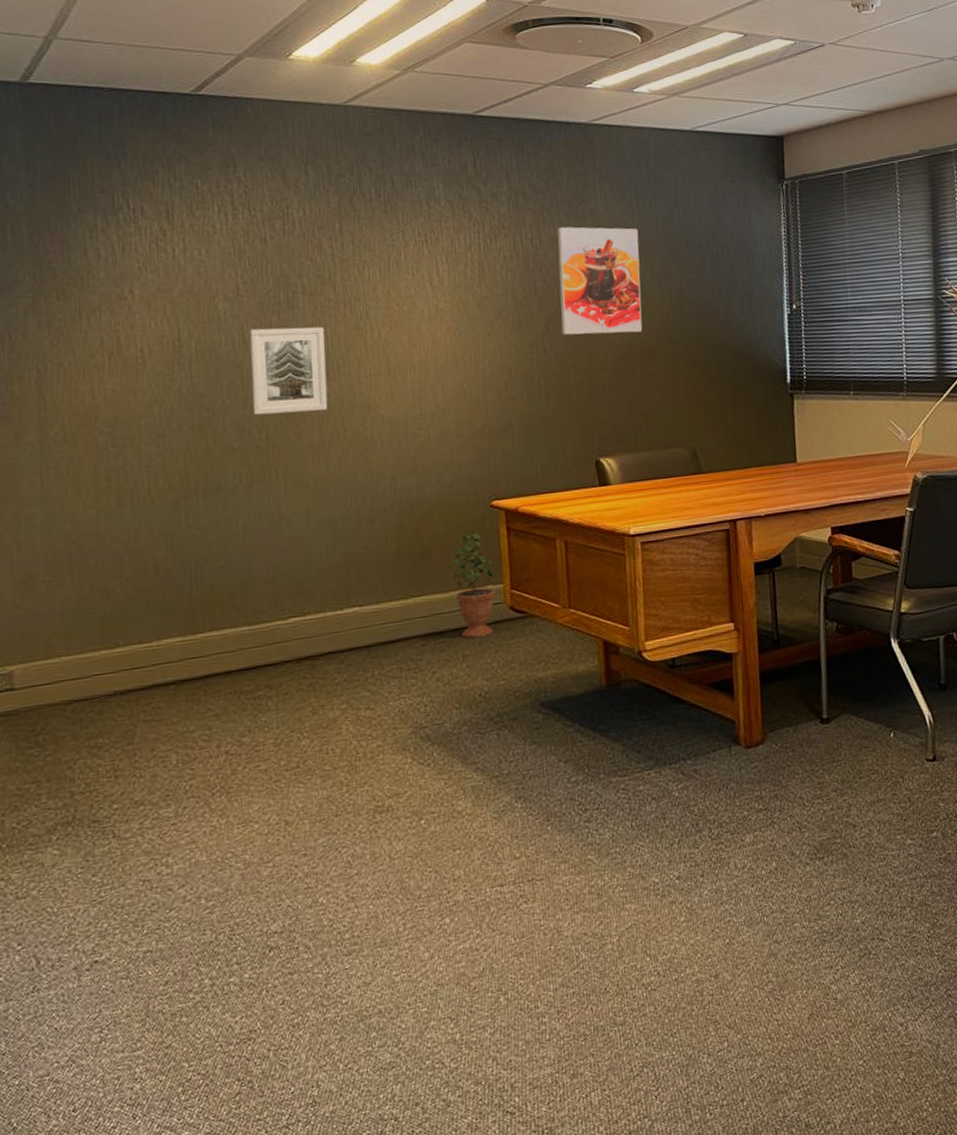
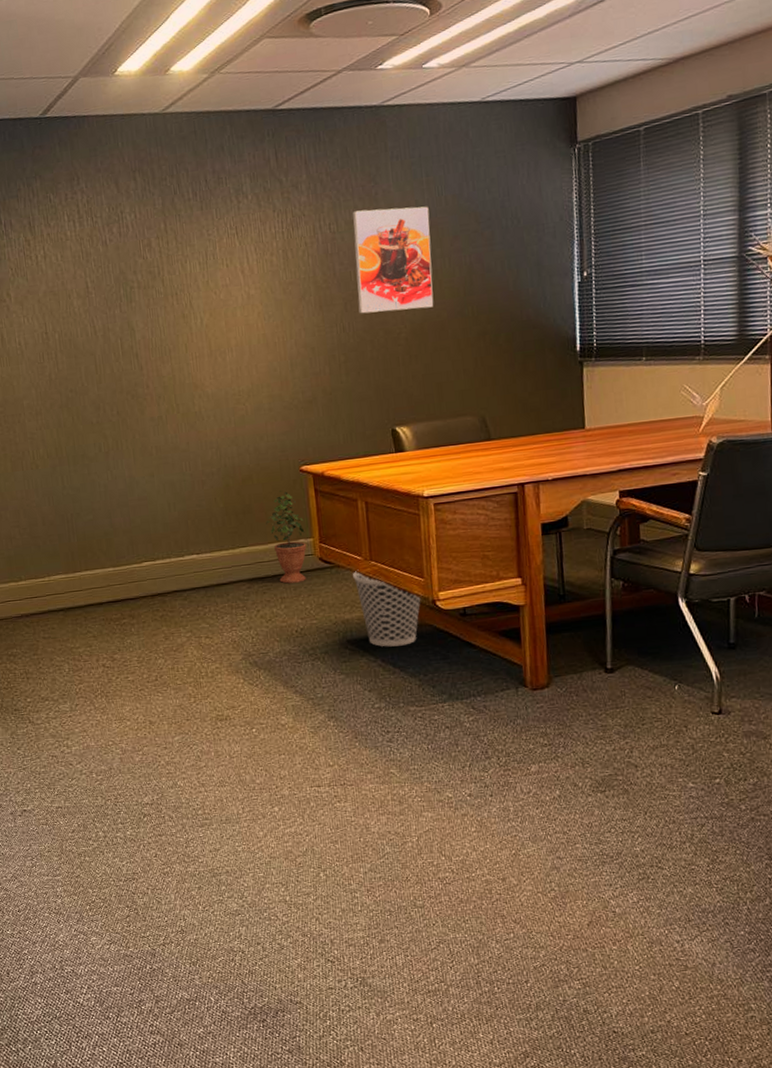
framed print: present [249,326,328,416] -> none [99,316,164,395]
wastebasket: none [549,619,627,709] -> present [353,569,422,647]

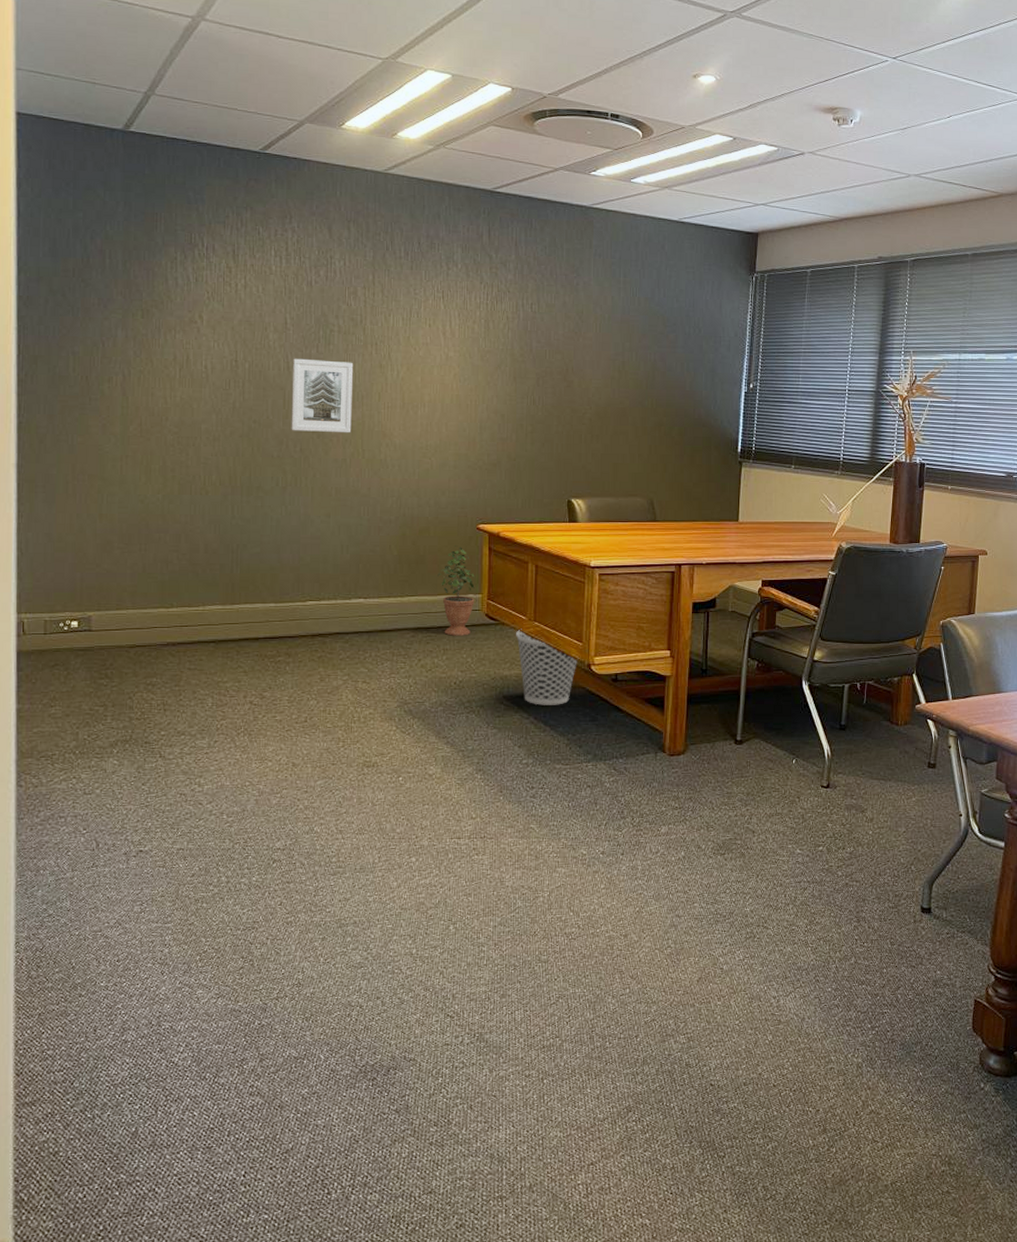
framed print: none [99,316,164,395] -> present [291,358,354,433]
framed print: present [353,206,434,314] -> none [550,296,623,394]

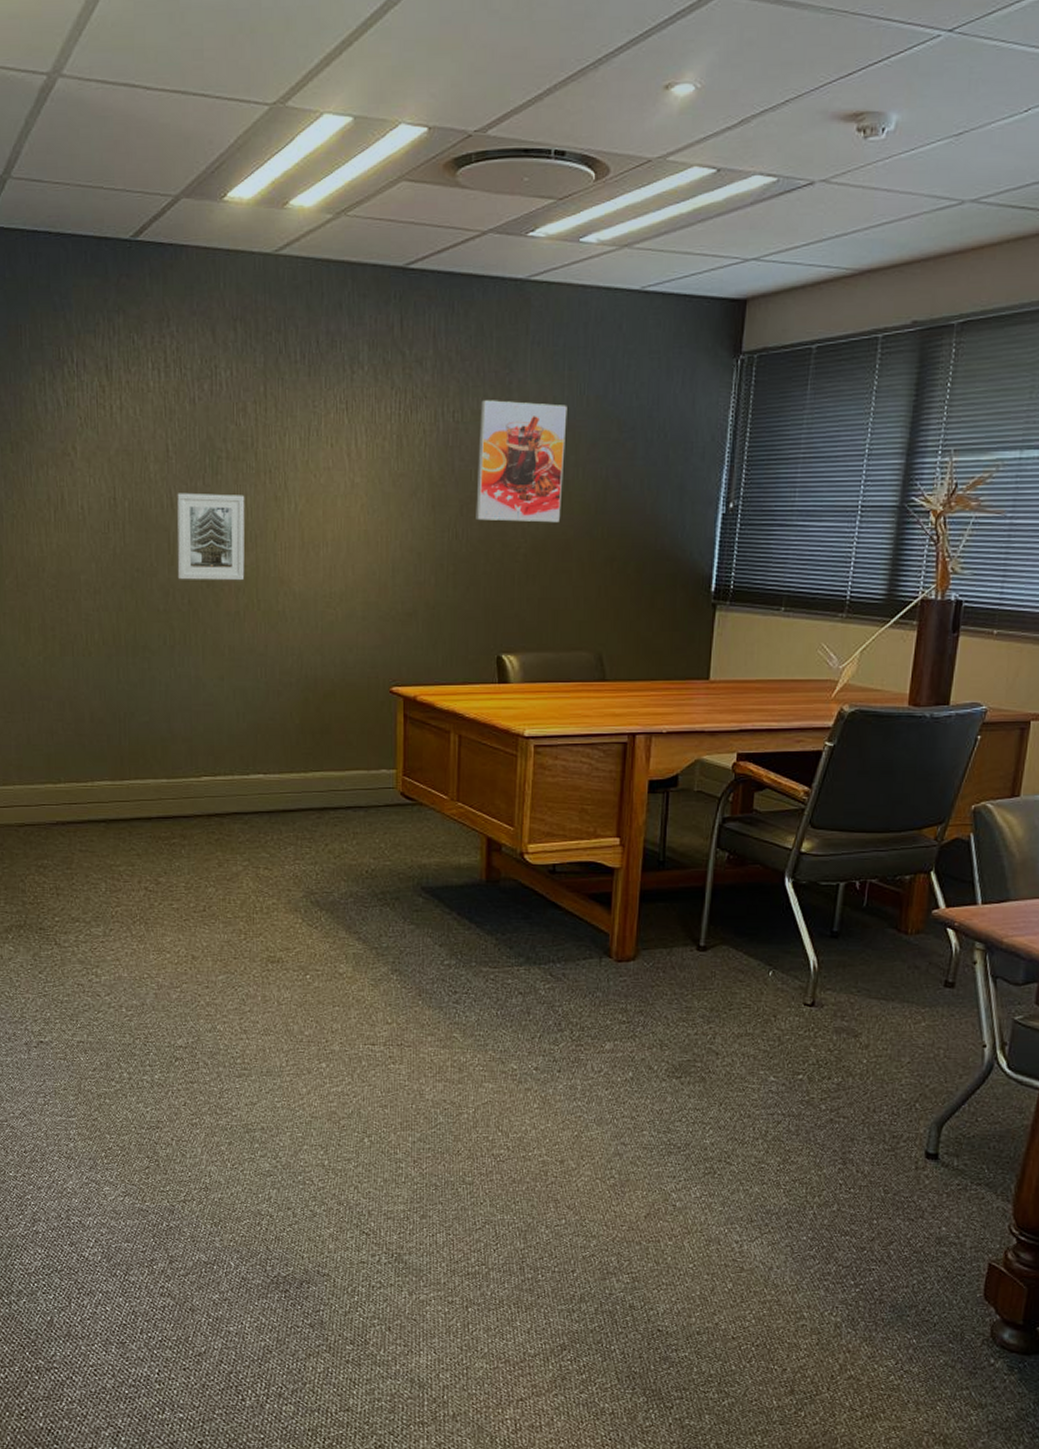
potted plant: present [437,546,475,636] -> none [345,712,388,818]
wastebasket: present [516,629,579,705] -> none [436,810,509,899]
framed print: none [550,296,623,394] -> present [476,400,567,523]

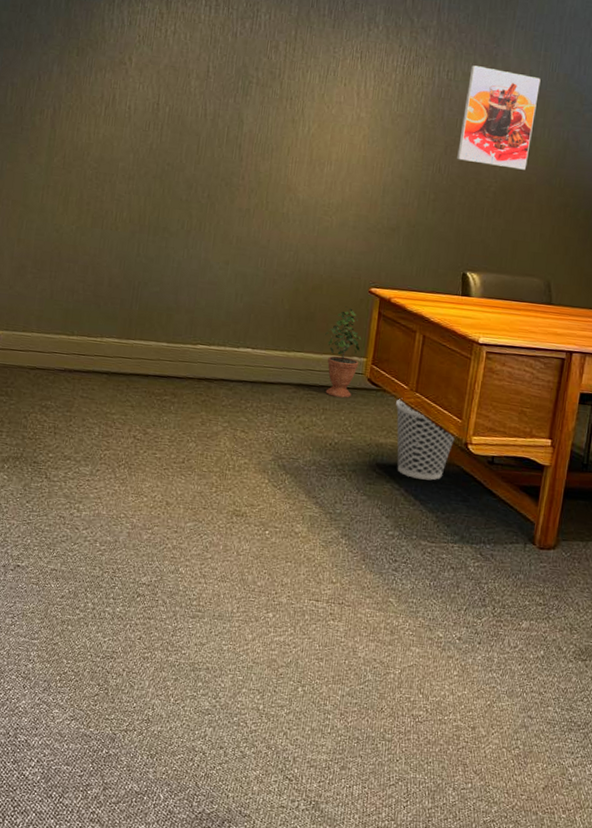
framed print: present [176,492,245,581] -> none [201,106,268,184]
potted plant: none [345,712,388,818] -> present [325,306,362,398]
wastebasket: none [436,810,509,899] -> present [396,398,457,481]

